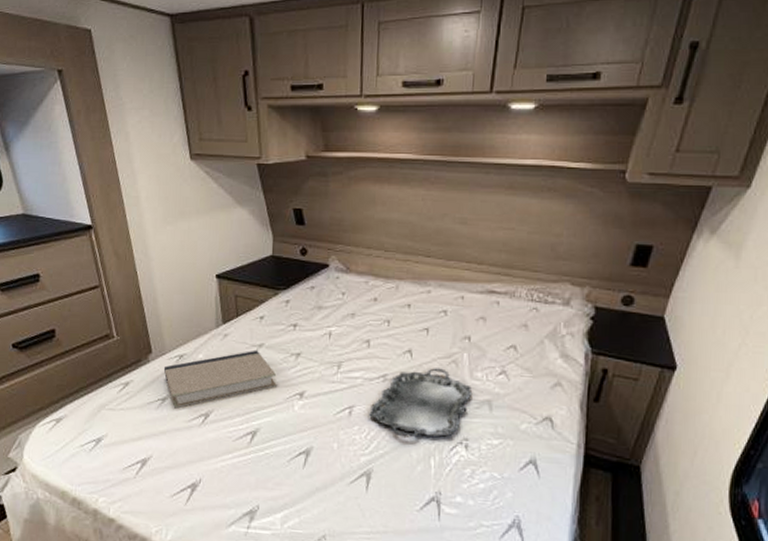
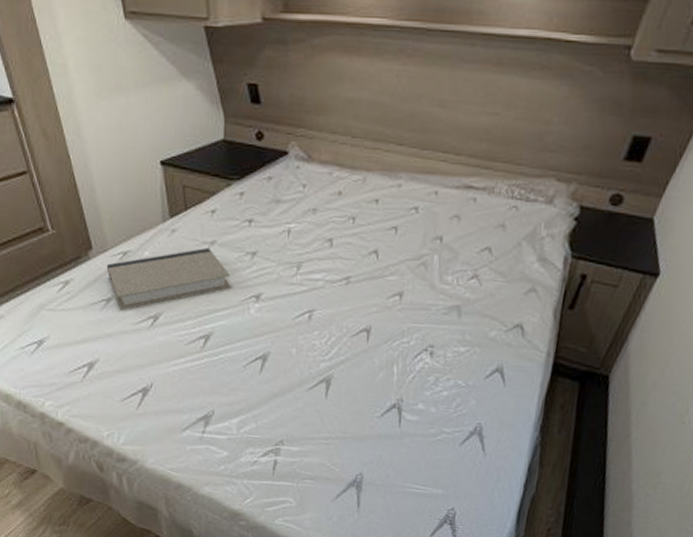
serving tray: present [369,368,473,438] -> none [330,270,441,344]

